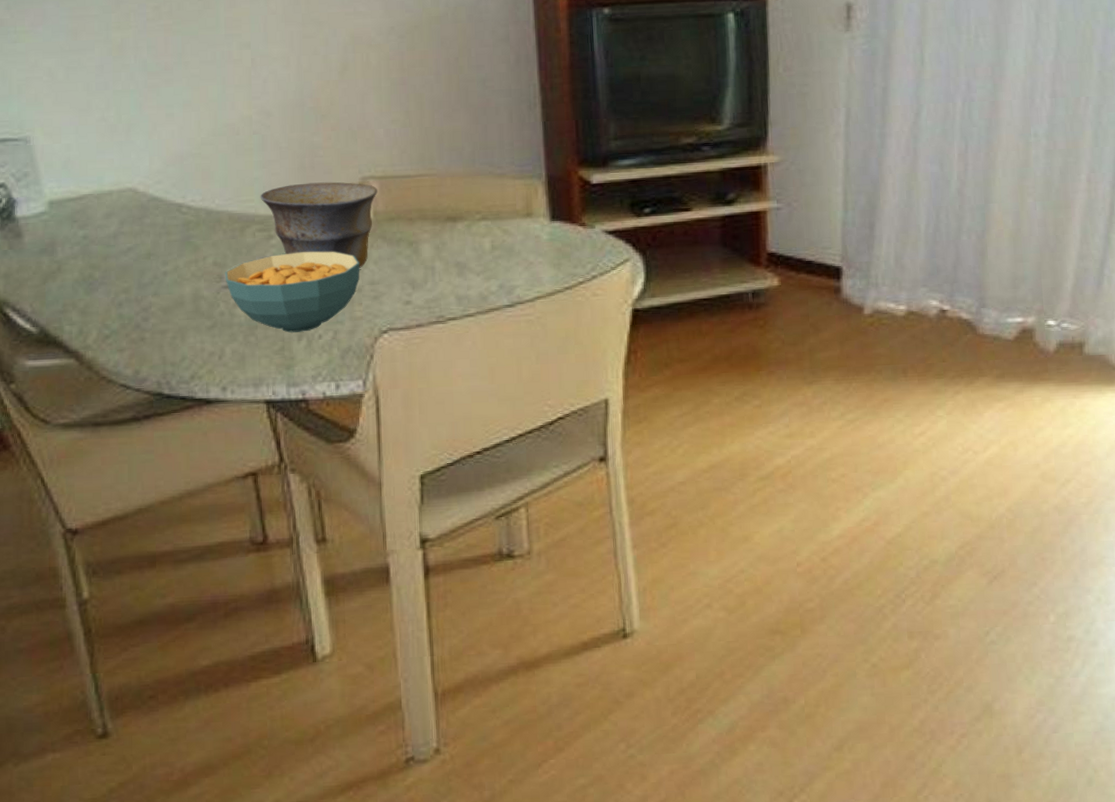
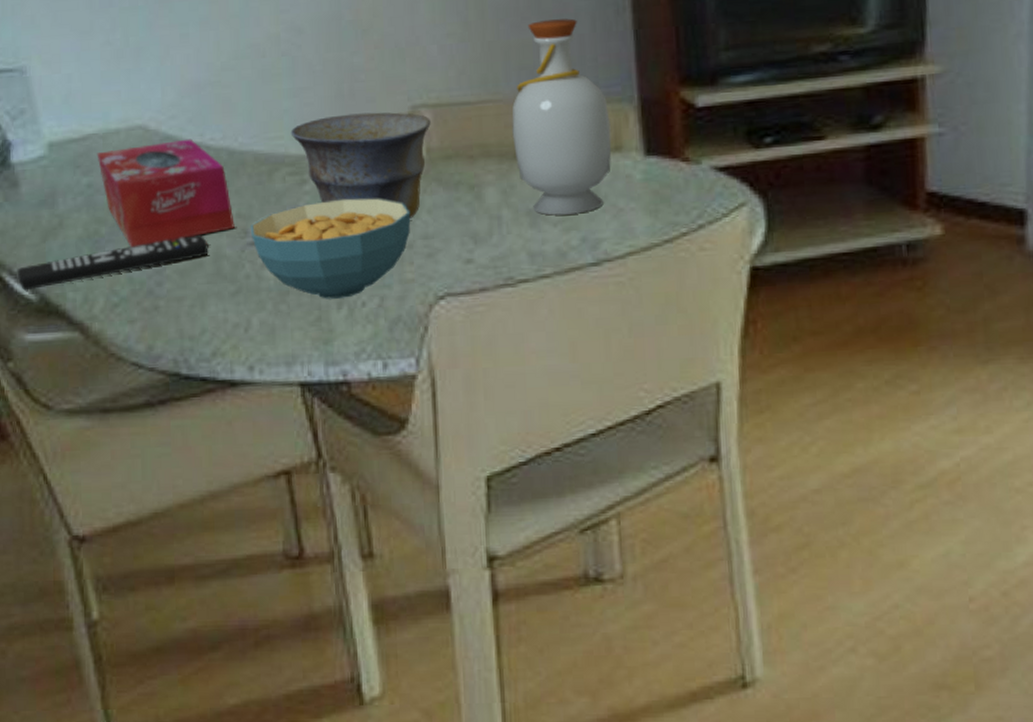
remote control: none [19,279,190,324] -> present [17,234,210,291]
tissue box: none [92,200,211,289] -> present [97,138,235,248]
bottle: none [444,111,524,267] -> present [512,18,612,216]

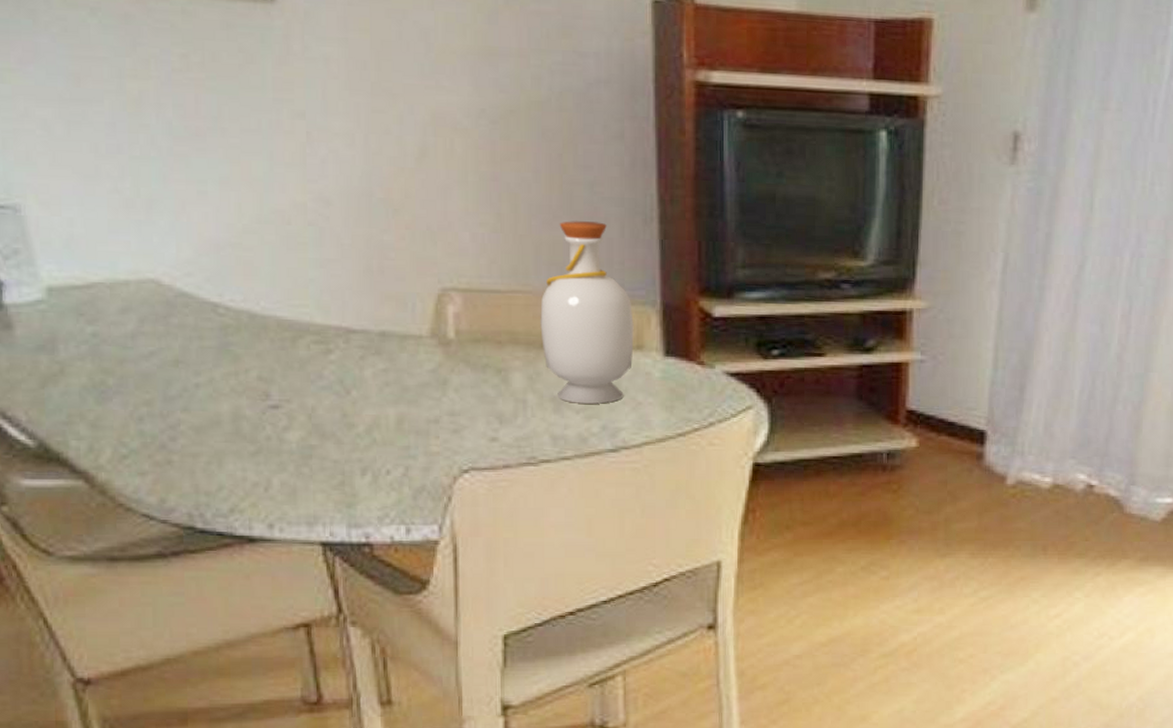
remote control: present [17,234,210,291] -> none [11,393,228,436]
tissue box: present [97,138,235,248] -> none [103,297,255,401]
cereal bowl: present [250,198,411,299] -> none [272,371,438,466]
bowl: present [290,112,431,219] -> none [316,290,460,395]

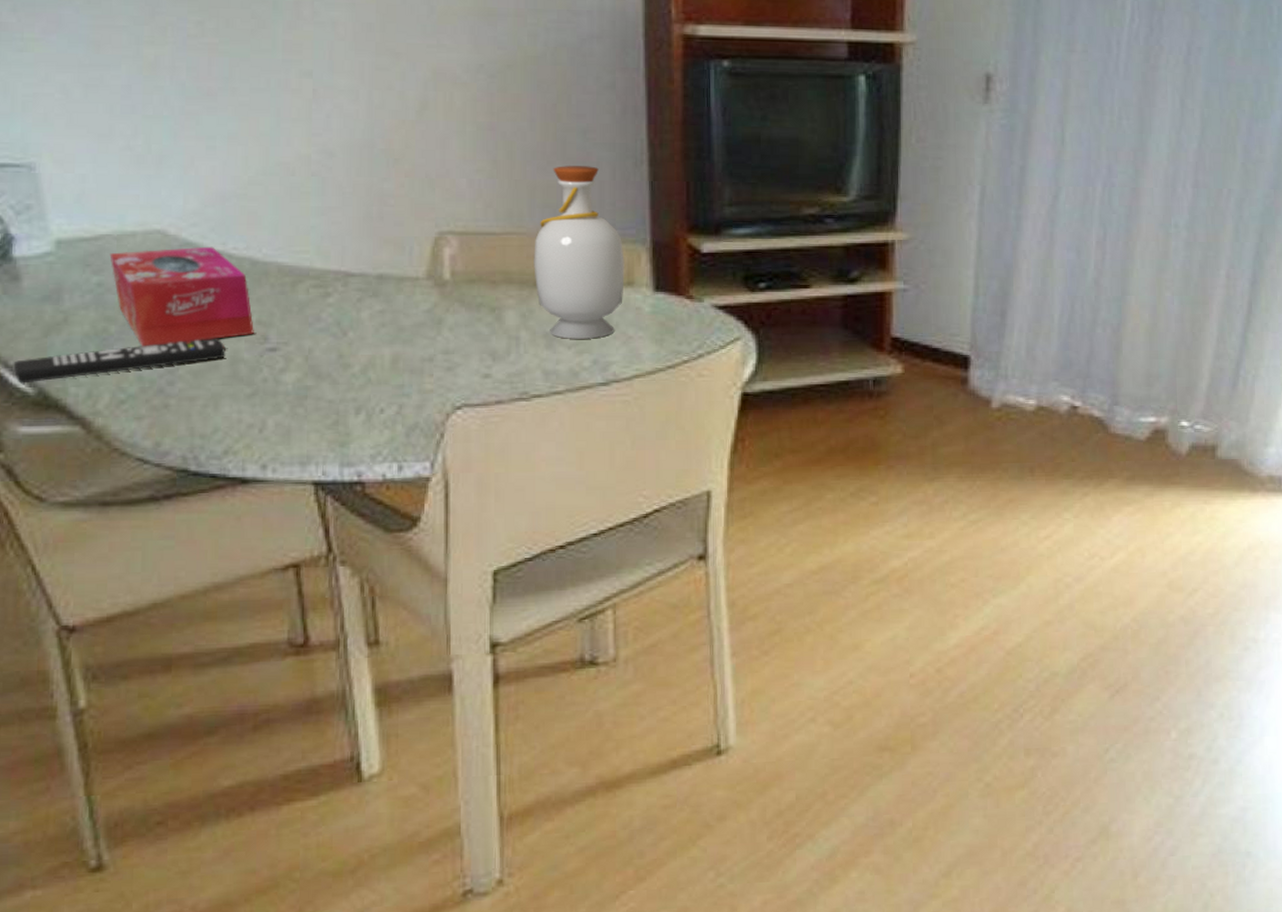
remote control: none [11,393,228,436] -> present [13,338,227,384]
tissue box: none [103,297,255,401] -> present [109,246,254,347]

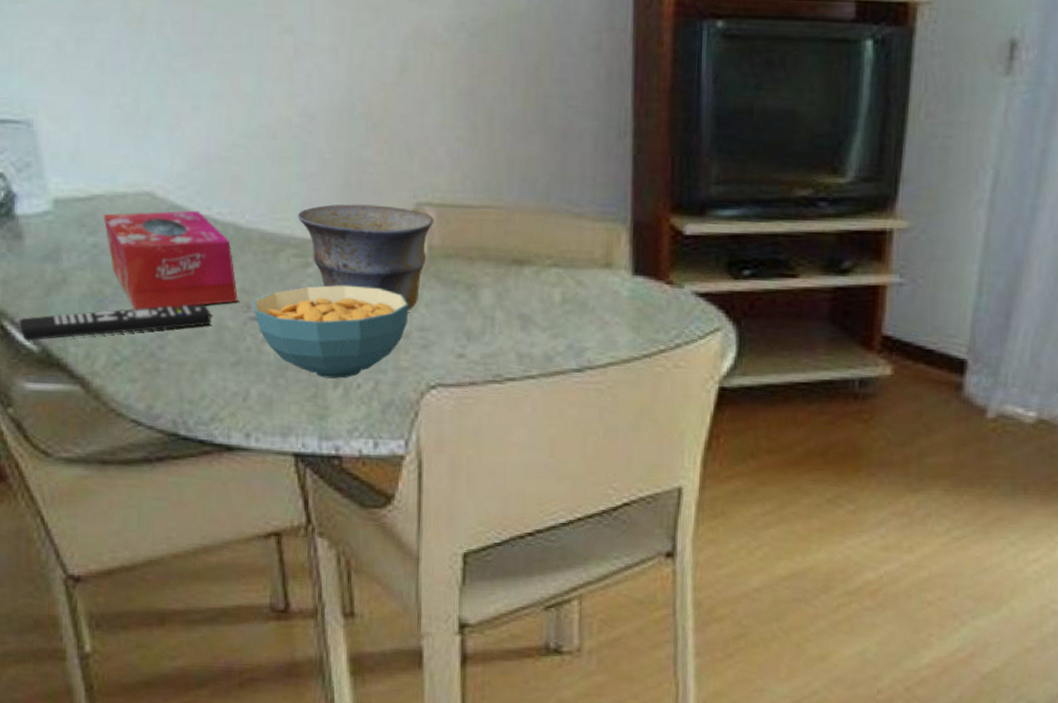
cereal bowl: none [270,312,433,405] -> present [253,285,409,379]
bowl: none [316,235,456,335] -> present [297,204,434,311]
bottle: present [534,166,625,339] -> none [511,135,604,322]

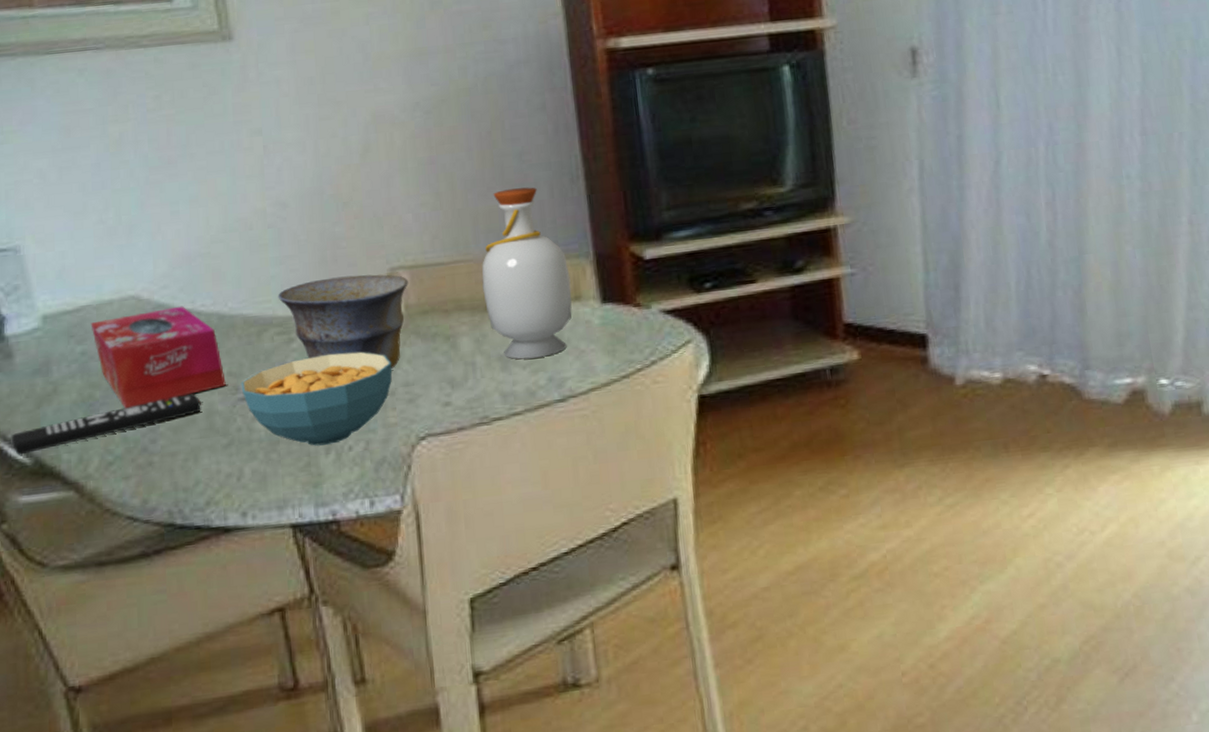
bottle: none [511,135,604,322] -> present [482,187,572,360]

